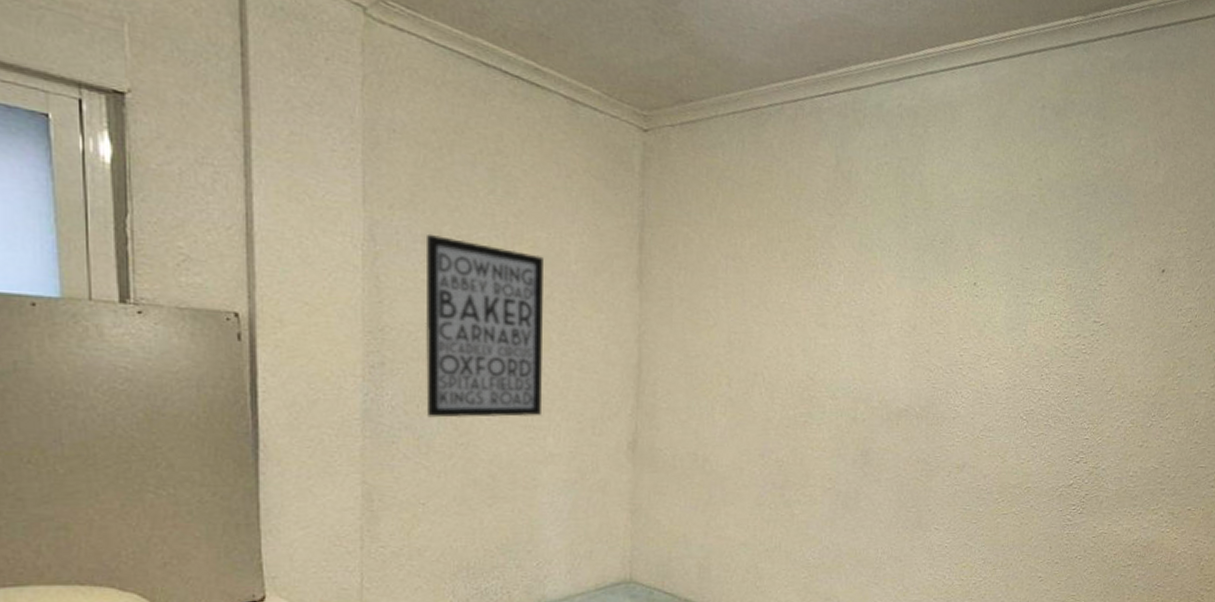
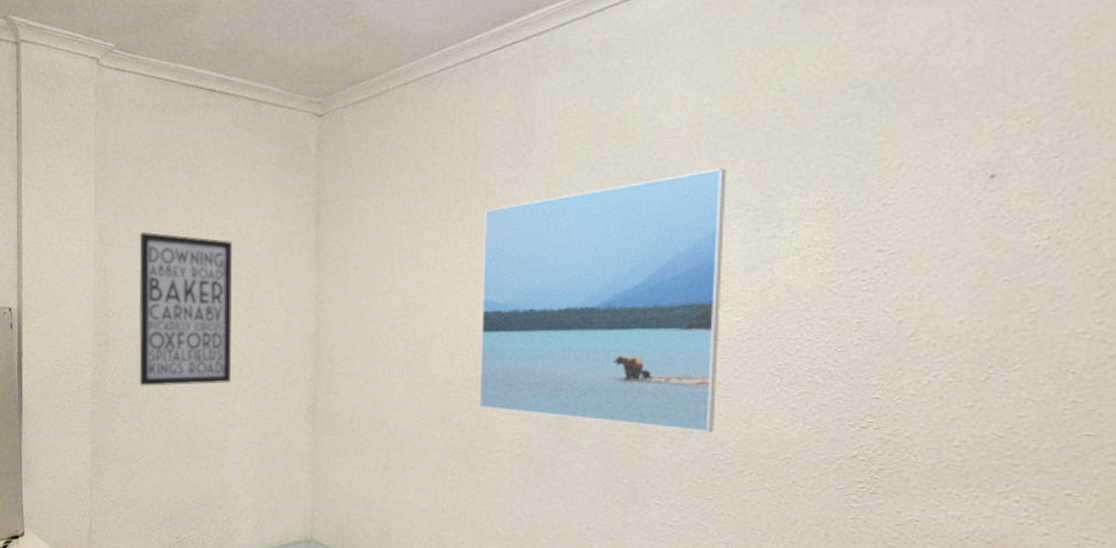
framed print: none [795,239,999,468] -> present [479,167,727,433]

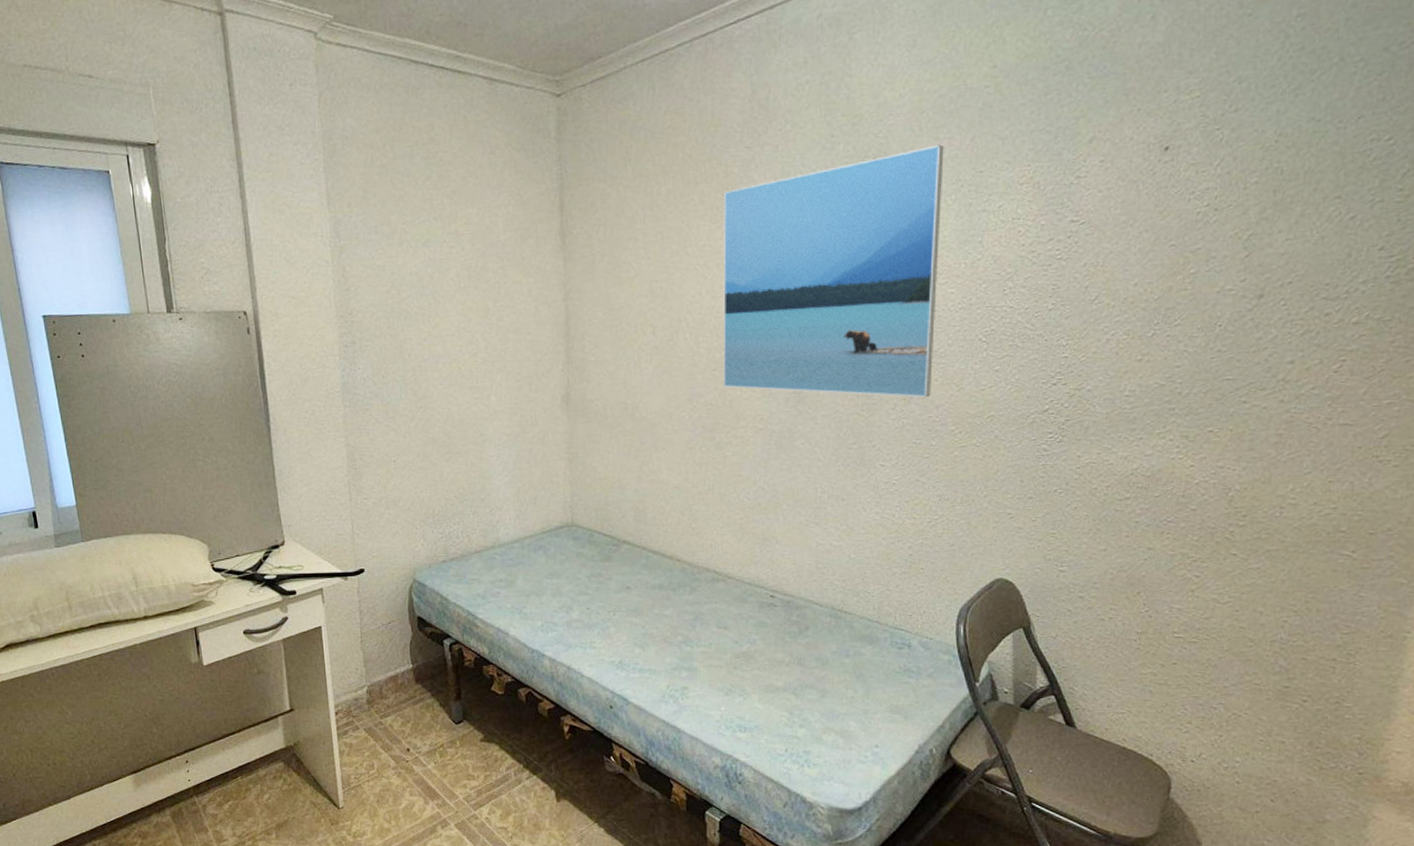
wall art: present [138,231,232,387] -> none [378,224,484,386]

